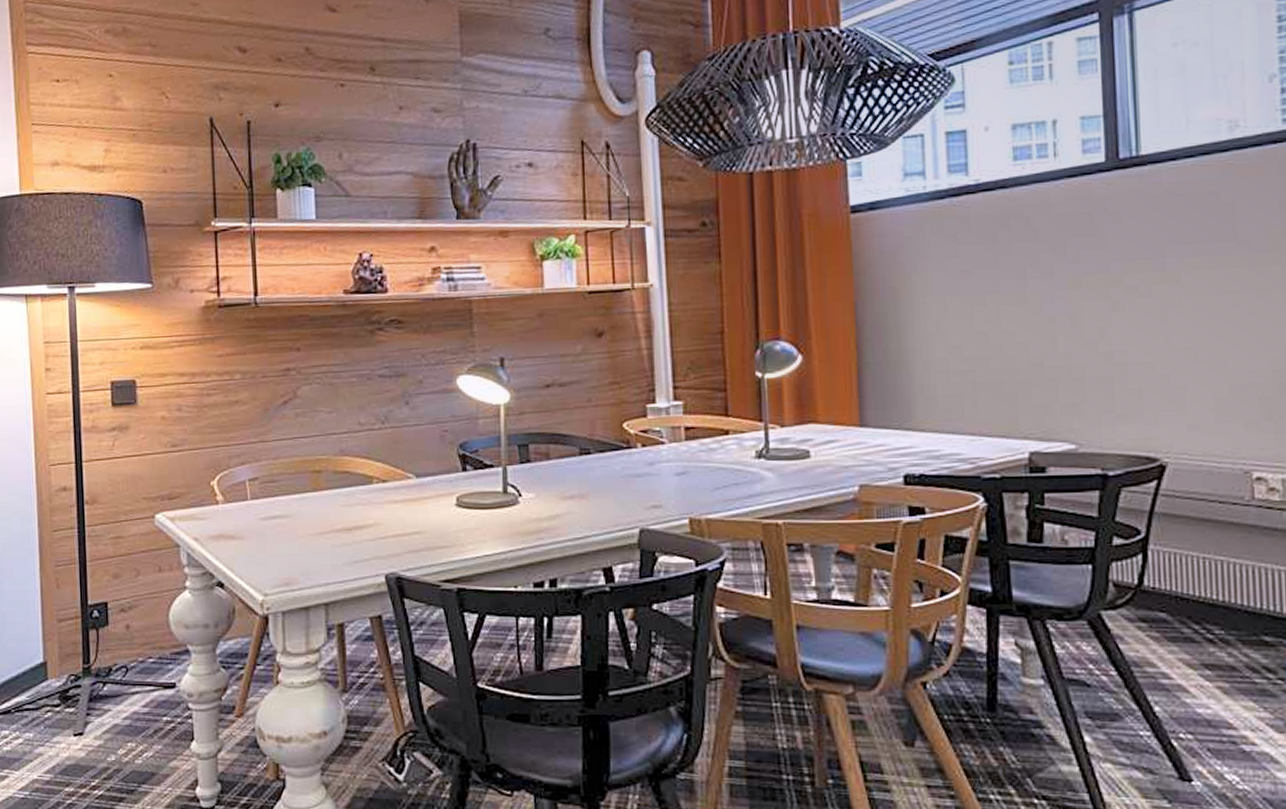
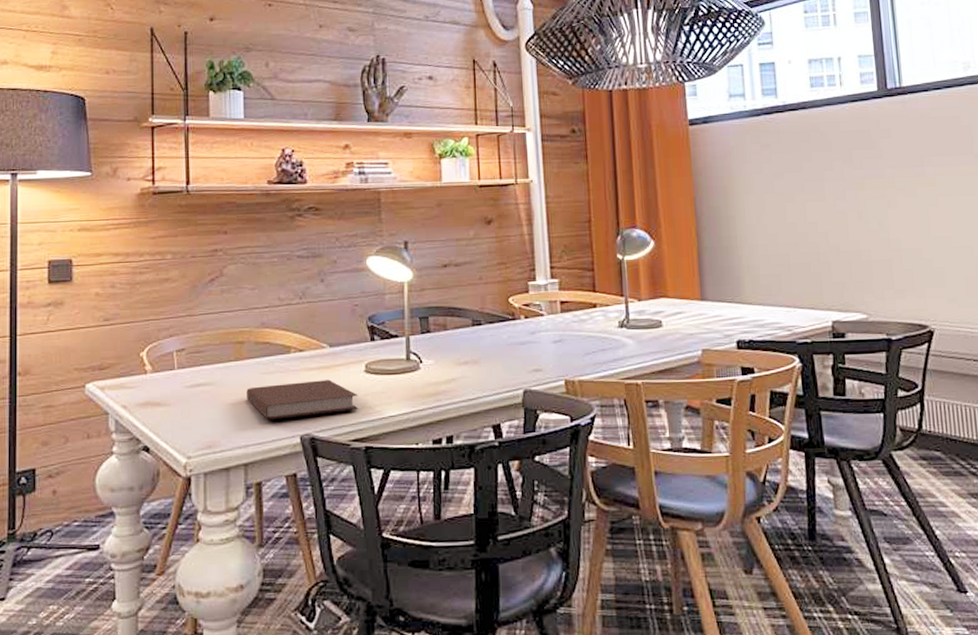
notebook: none [325,514,450,556] -> present [247,380,359,419]

